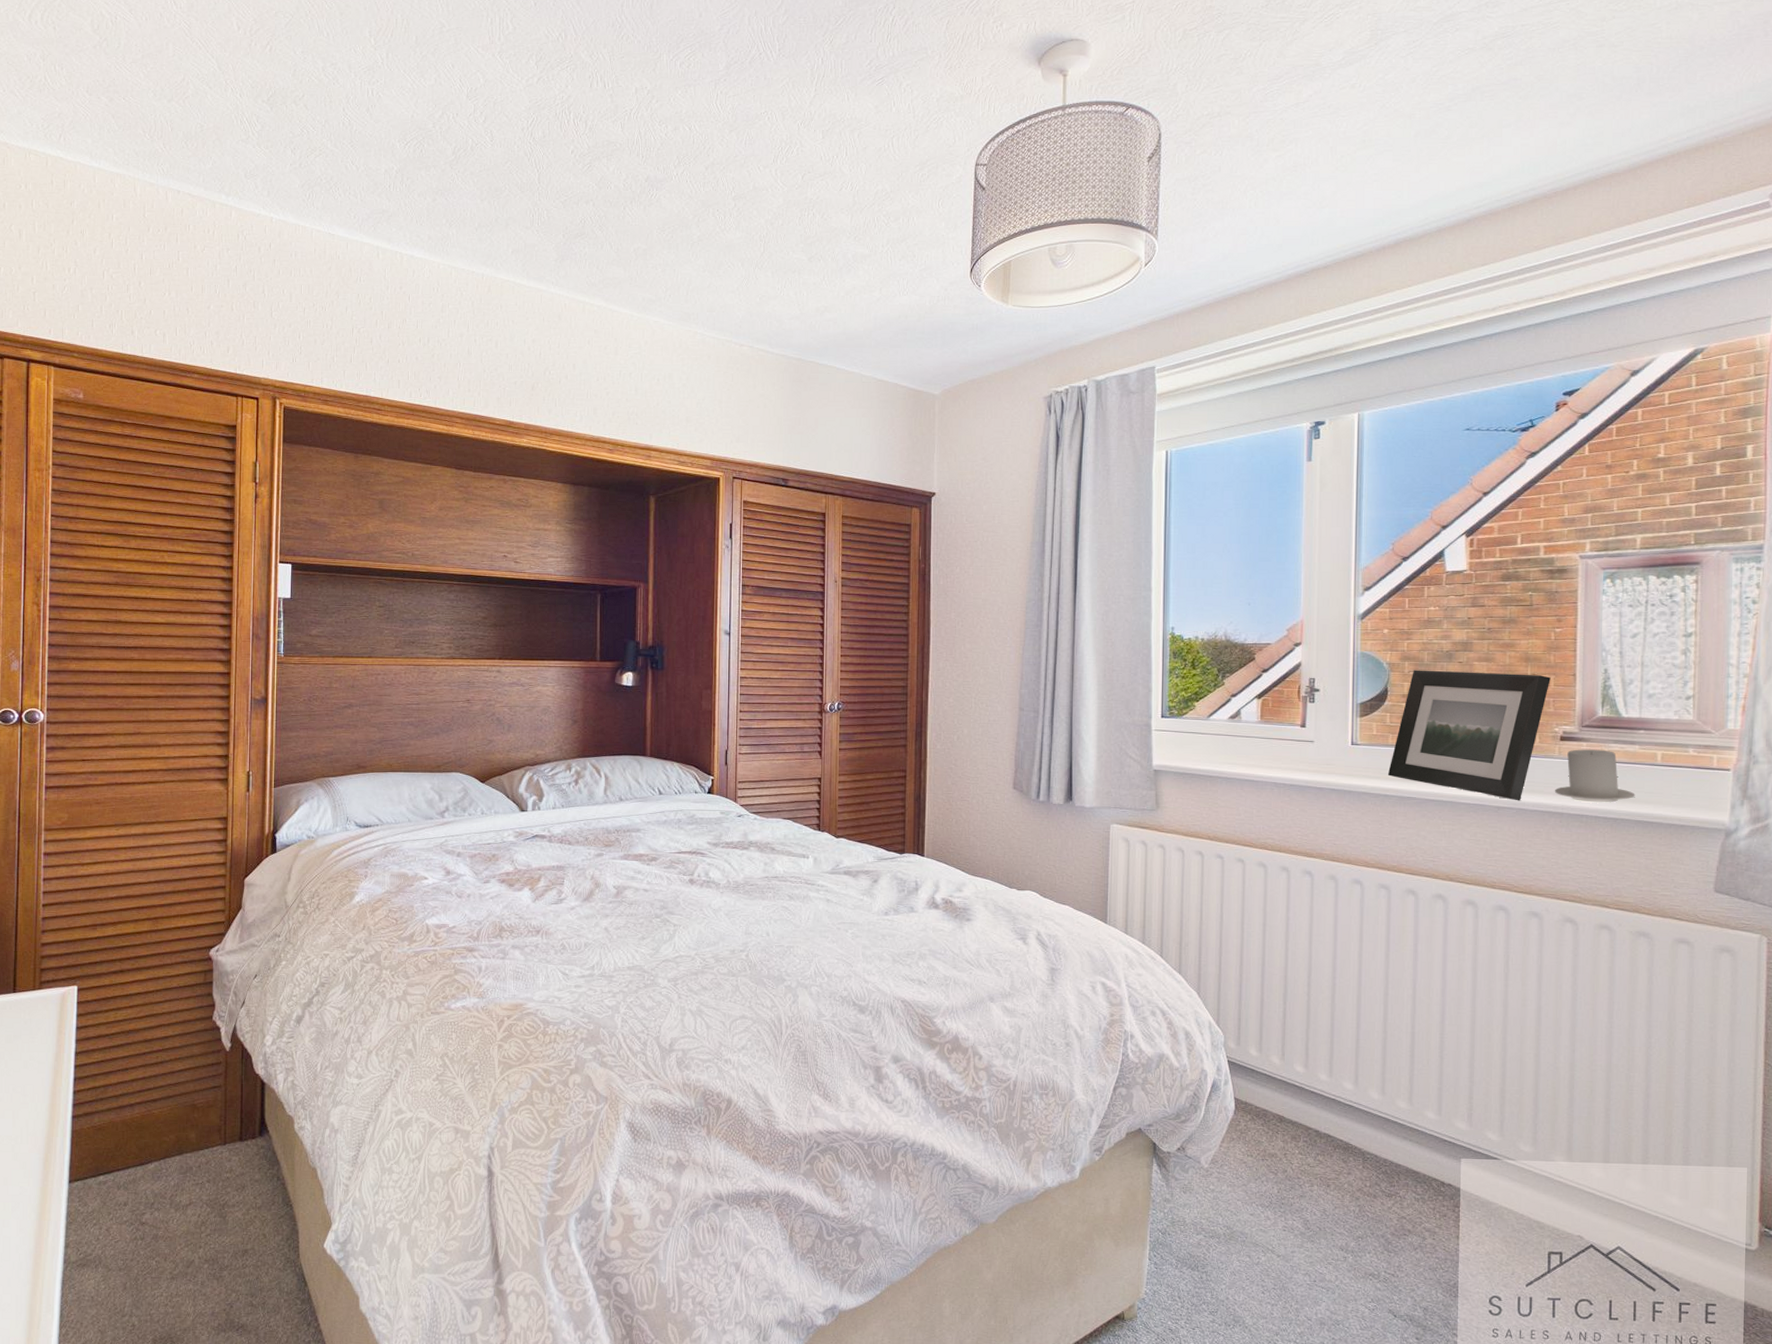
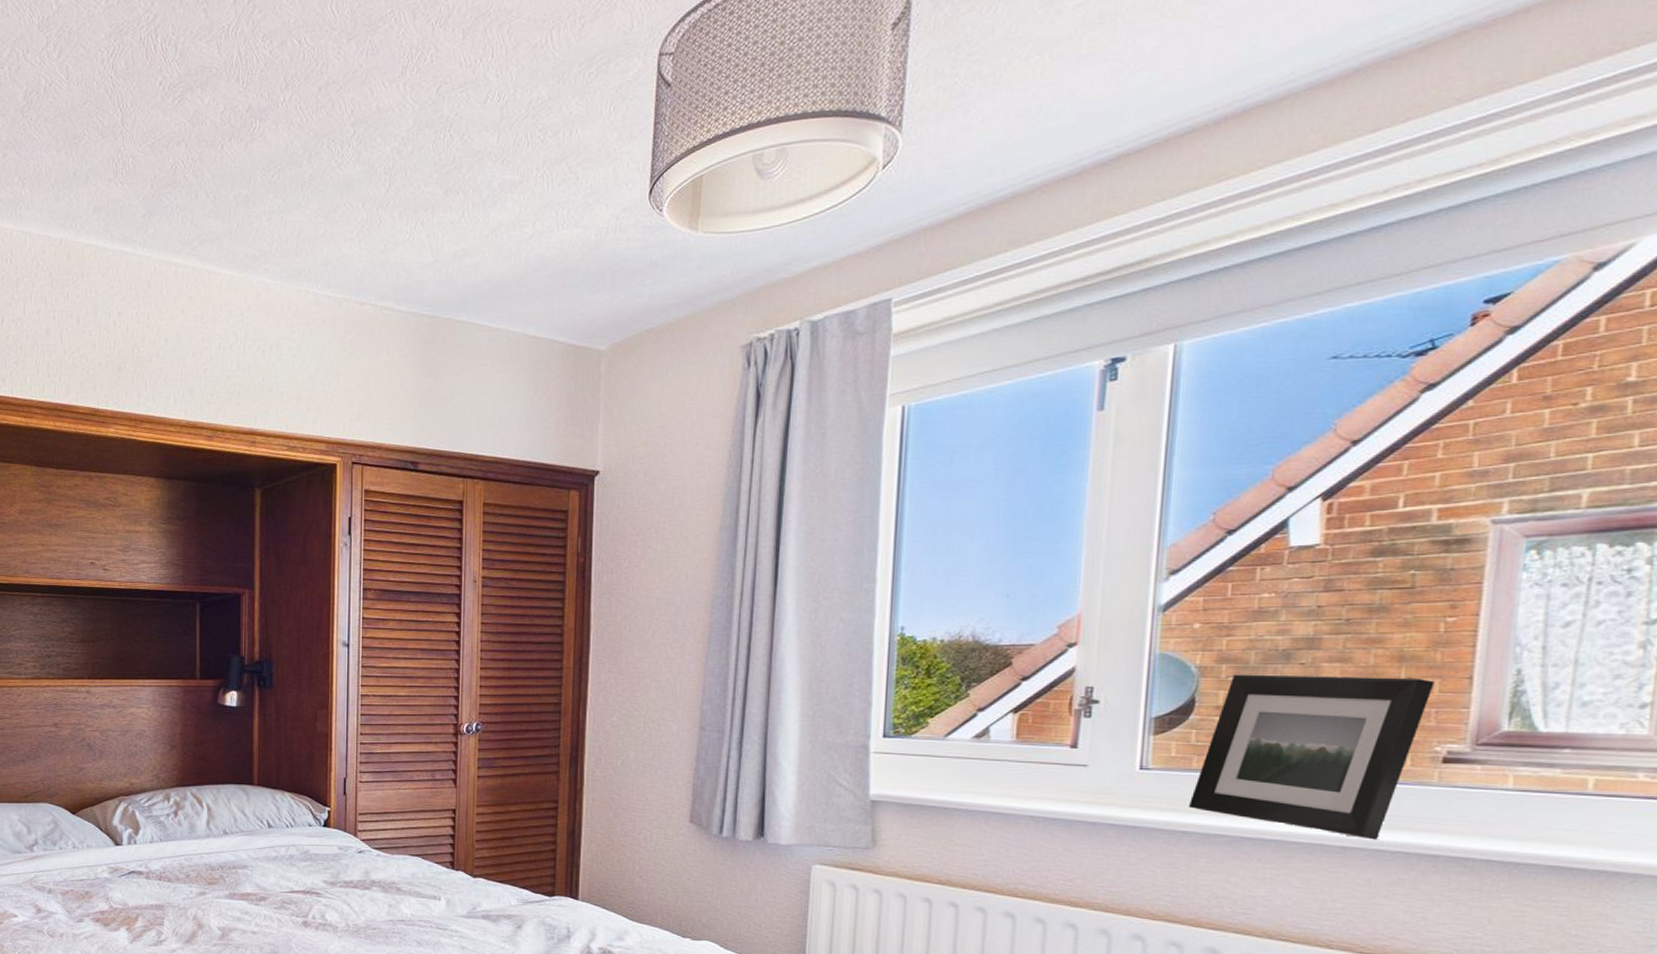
candle: present [1554,749,1635,803] -> none [1428,774,1550,843]

